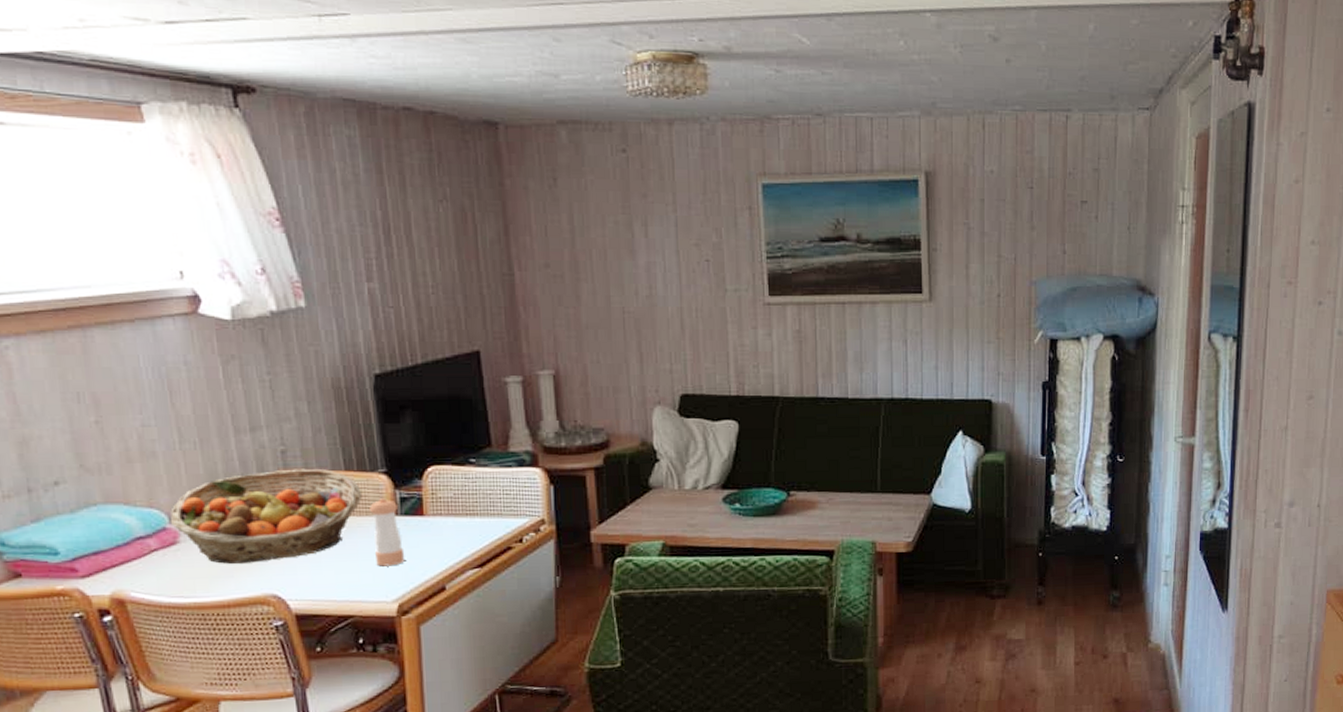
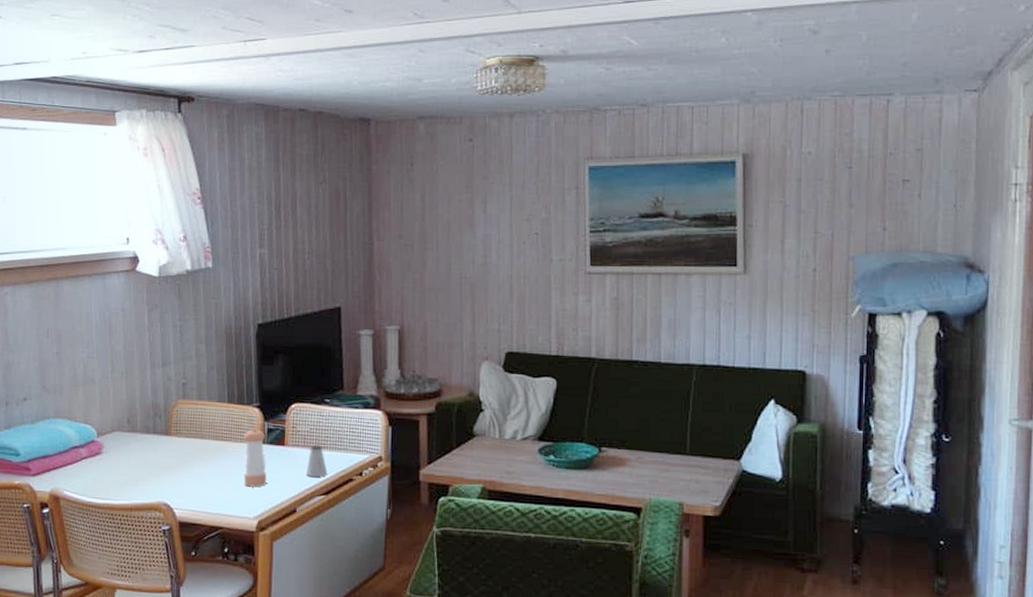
fruit basket: present [170,468,361,564] -> none [97,399,238,475]
saltshaker: none [454,511,480,548] -> present [306,444,327,477]

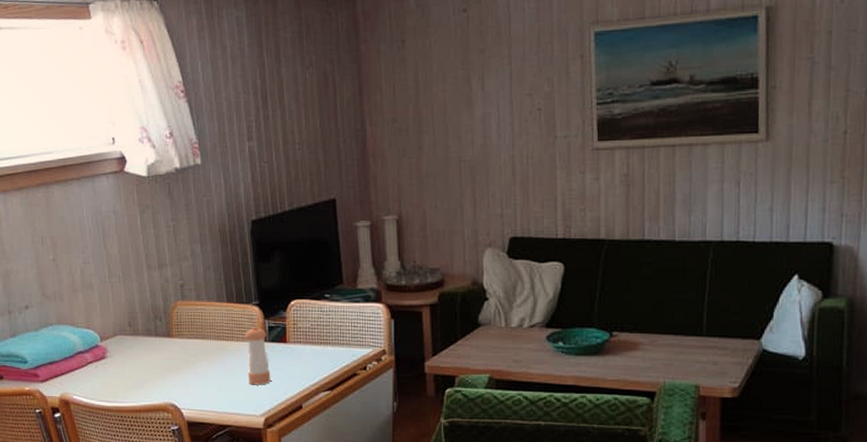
saltshaker: present [306,444,327,477] -> none [310,341,331,373]

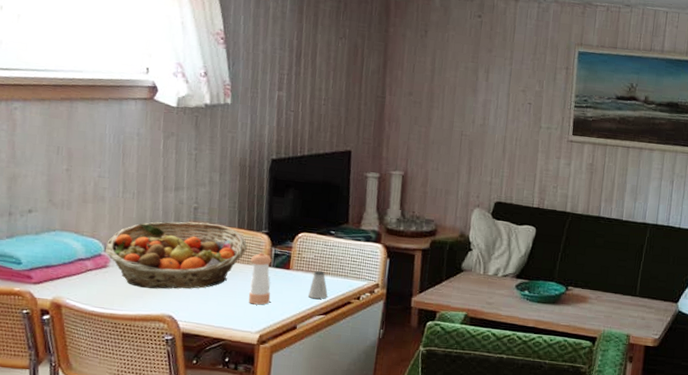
fruit basket: none [101,300,239,377] -> present [105,221,247,289]
saltshaker: none [310,341,331,373] -> present [308,270,328,299]

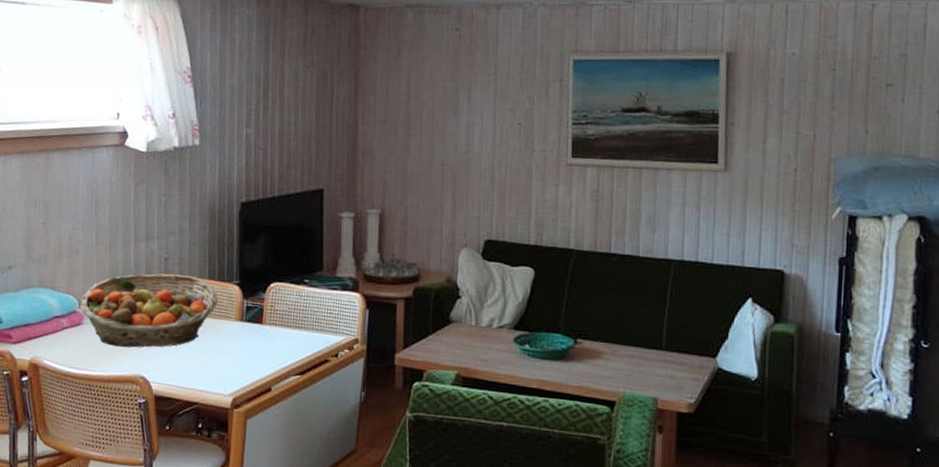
pepper shaker: present [248,252,272,305] -> none [220,305,244,364]
saltshaker: present [308,270,328,299] -> none [283,324,304,357]

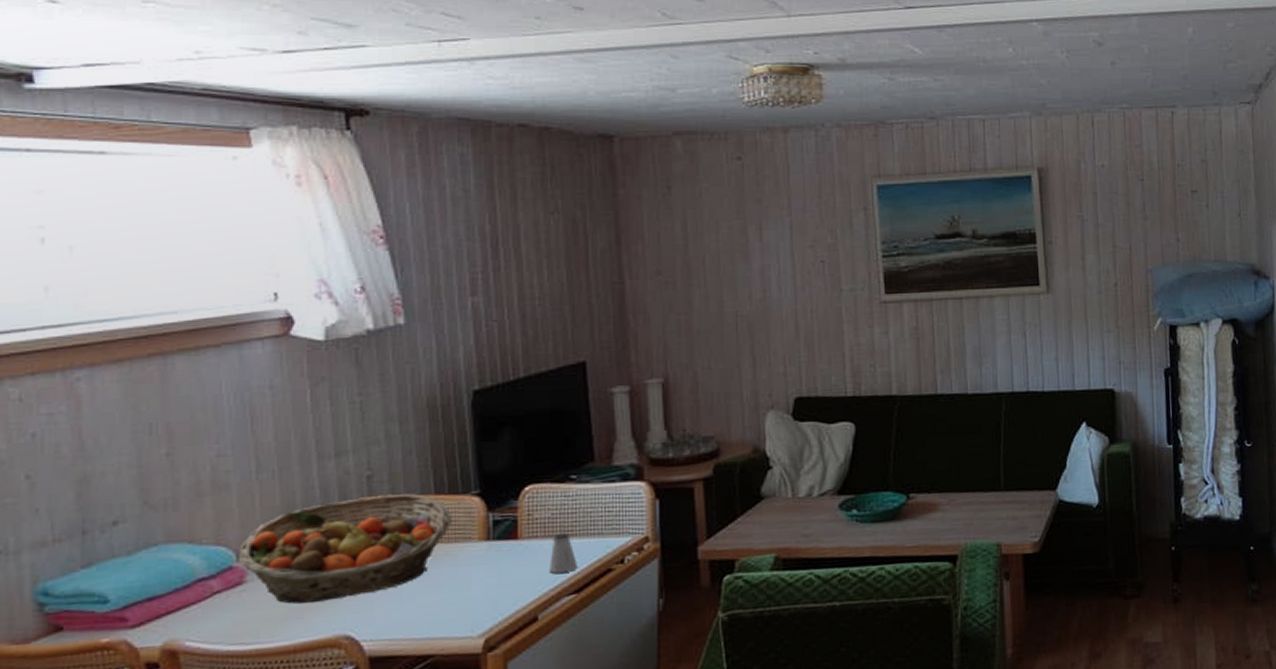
saltshaker: none [283,324,304,357] -> present [550,532,577,574]

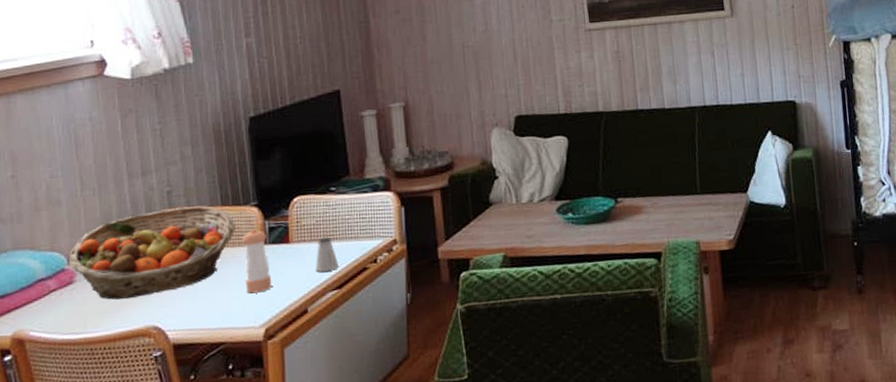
pepper shaker: none [459,522,495,598] -> present [242,229,272,294]

